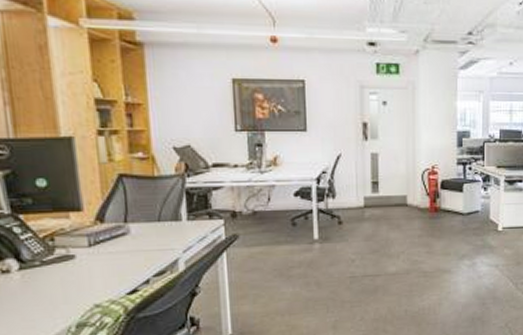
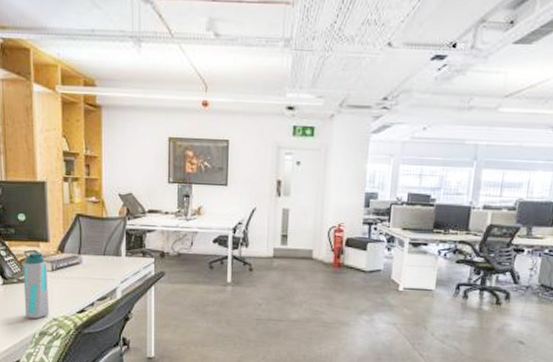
water bottle: none [47,222,90,309] -> present [23,249,50,319]

